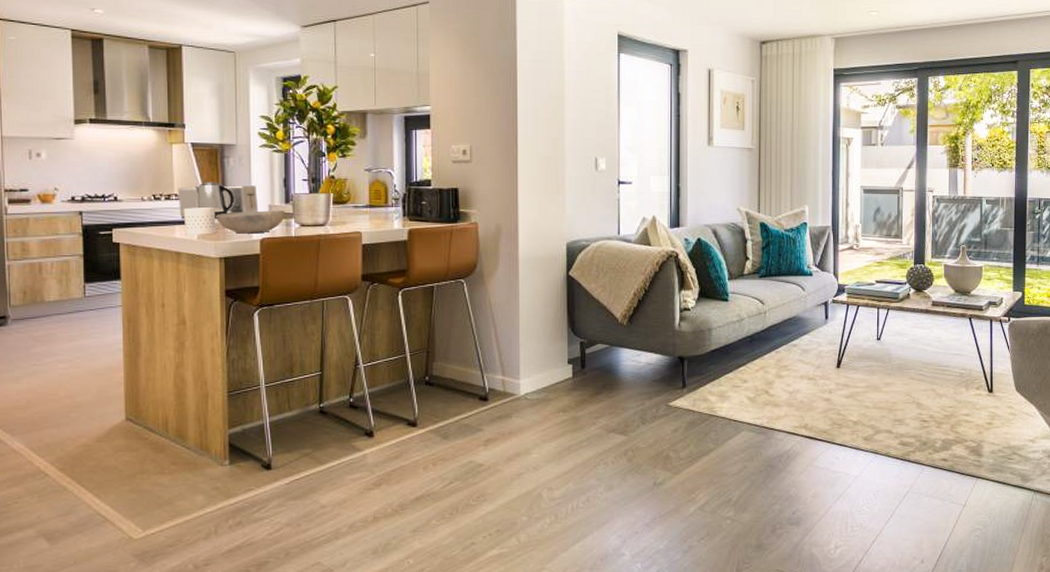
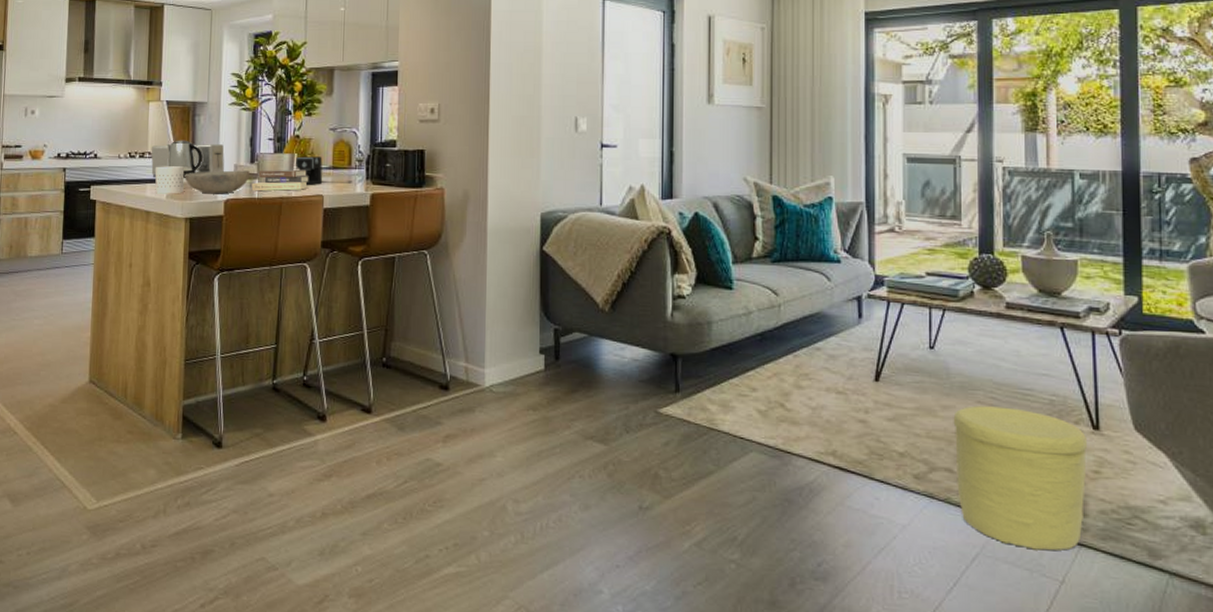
books: none [288,208,346,230] -> present [251,169,309,192]
coffee maker: none [332,196,389,224] -> present [296,156,352,186]
basket: none [893,381,985,485] -> present [953,405,1088,551]

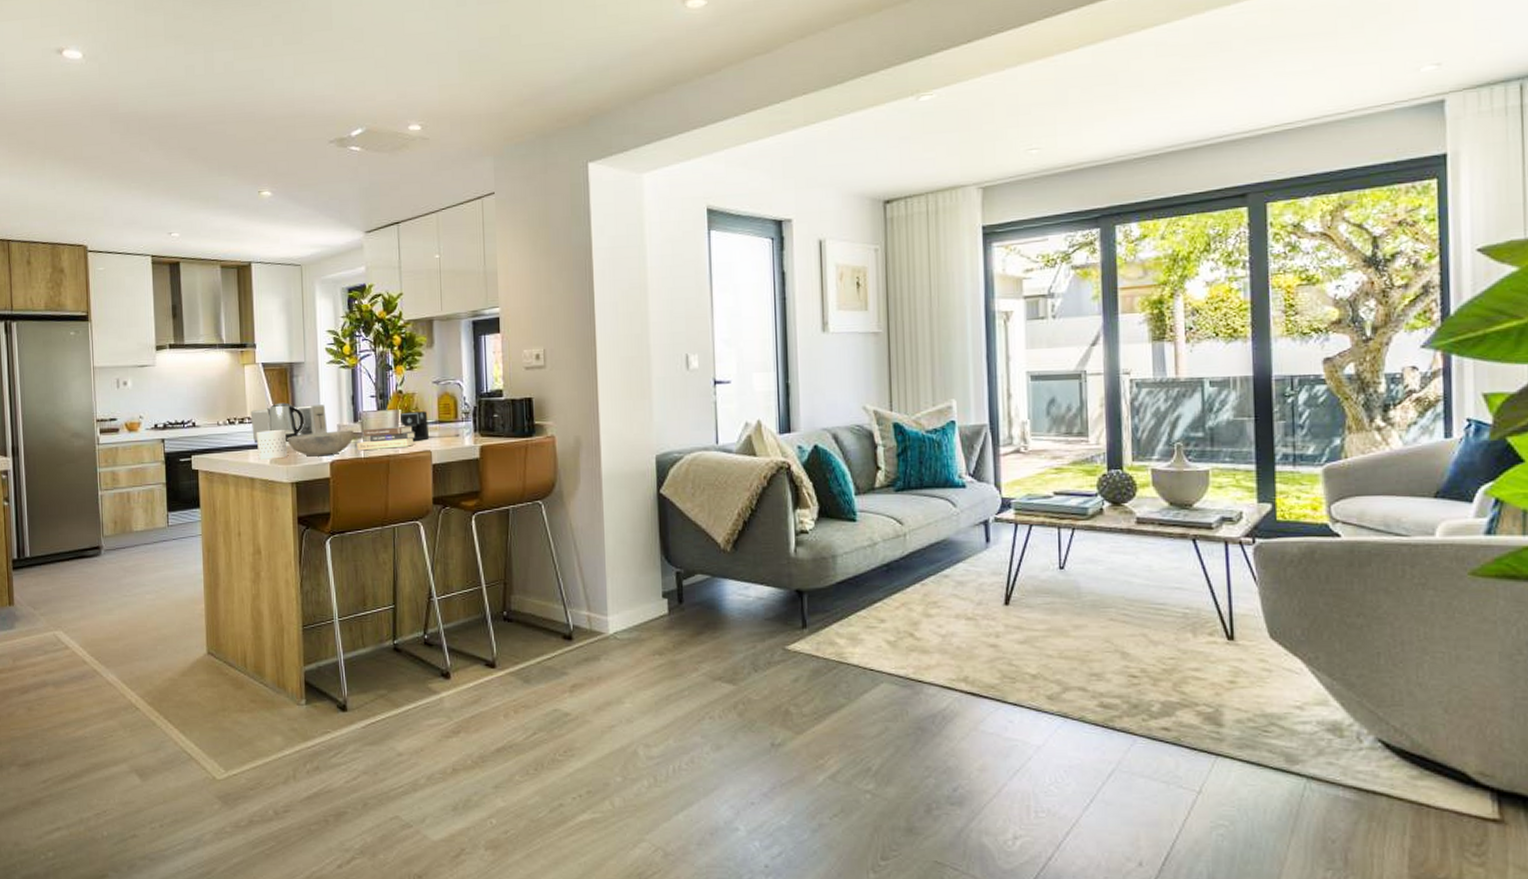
basket: present [953,405,1088,551] -> none [1085,623,1223,763]

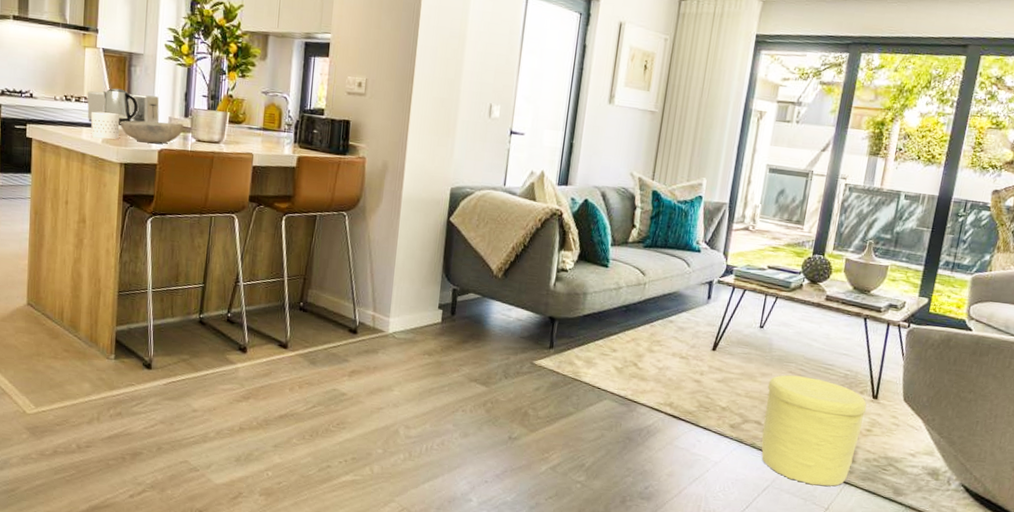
books: present [357,425,416,451] -> none [185,125,240,147]
coffee maker: present [400,411,460,442] -> none [228,115,281,145]
basket: none [1085,623,1223,763] -> present [761,374,867,487]

